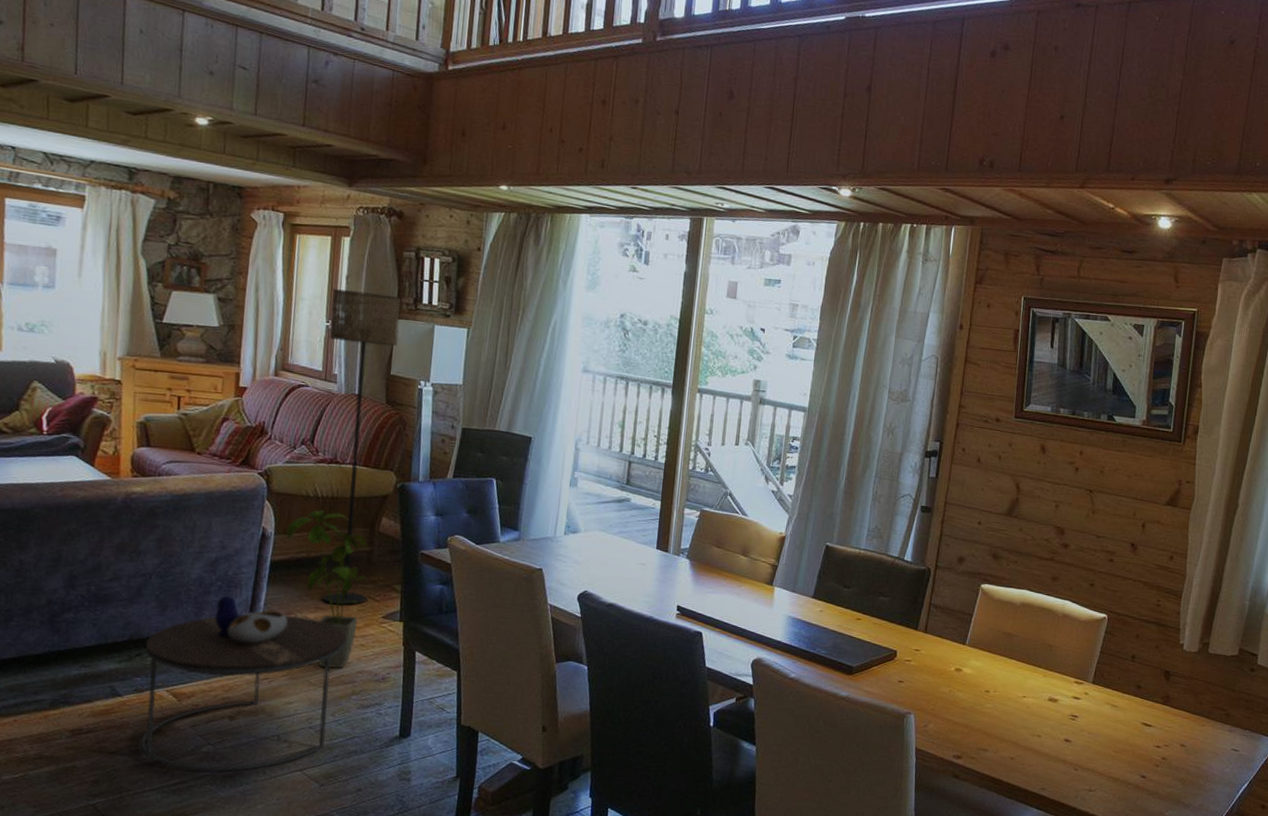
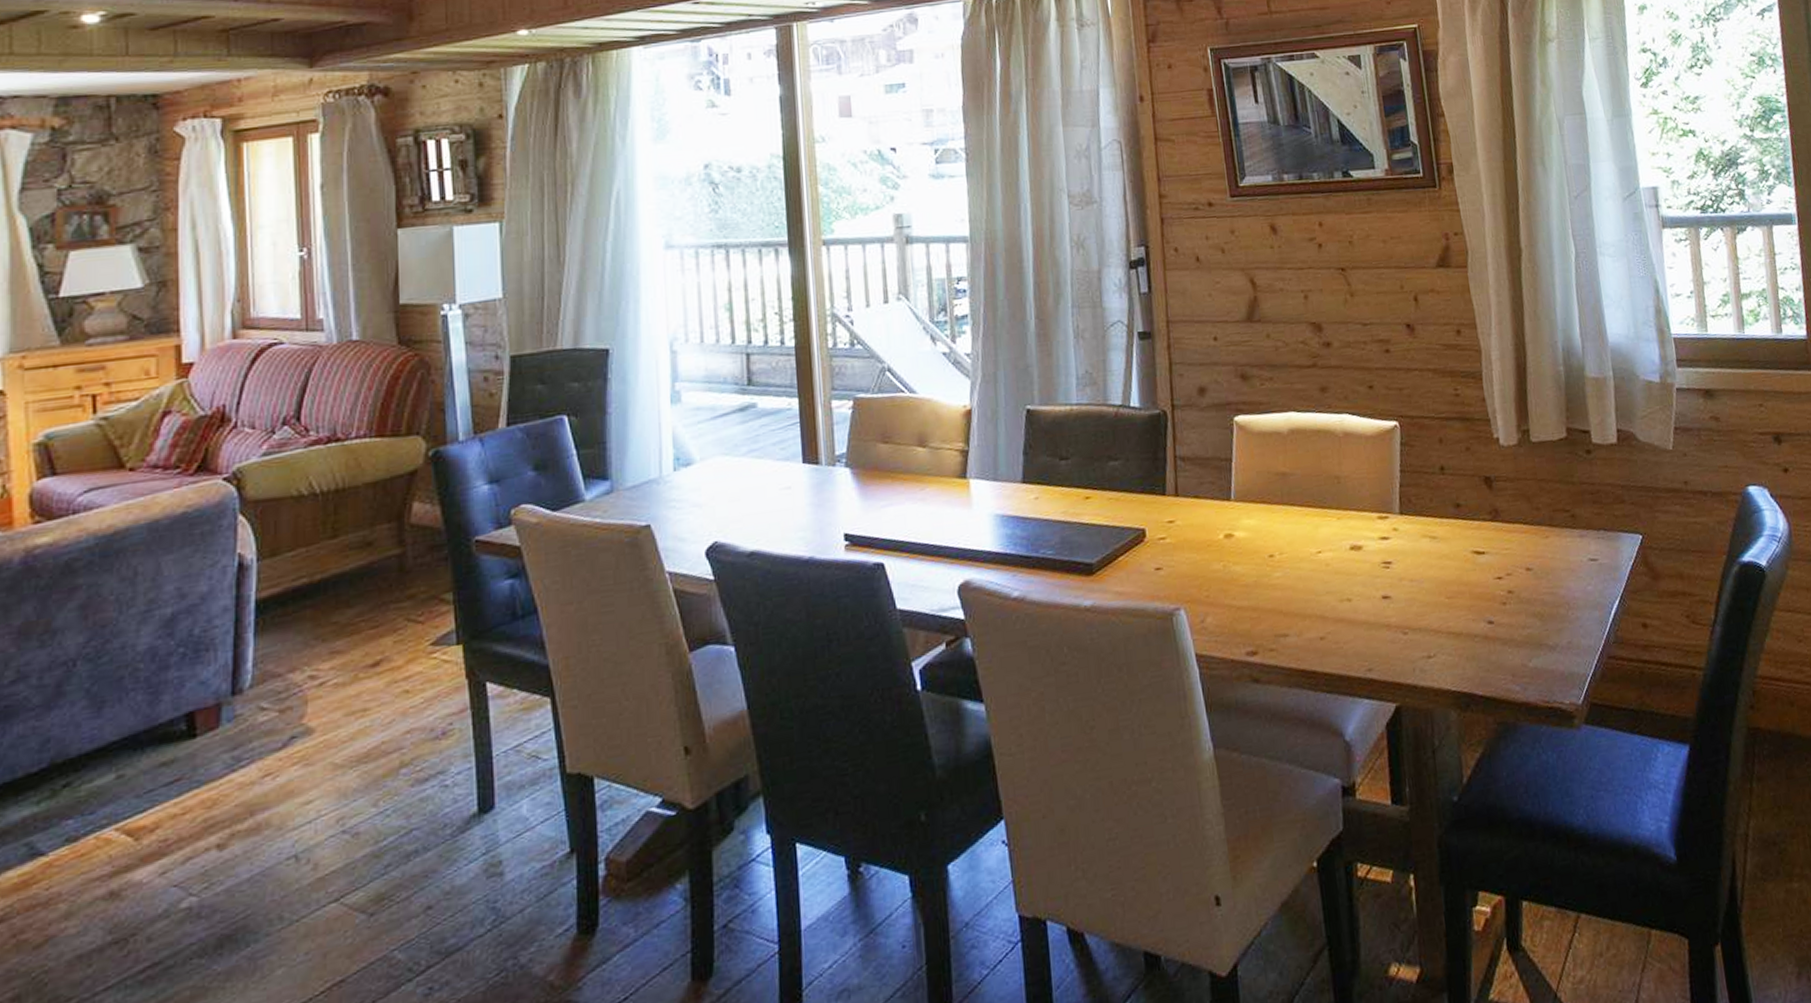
side table: present [140,594,346,771] -> none [75,663,381,945]
house plant: present [286,510,368,669] -> none [273,509,403,739]
floor lamp: present [323,289,401,606] -> none [302,199,406,642]

